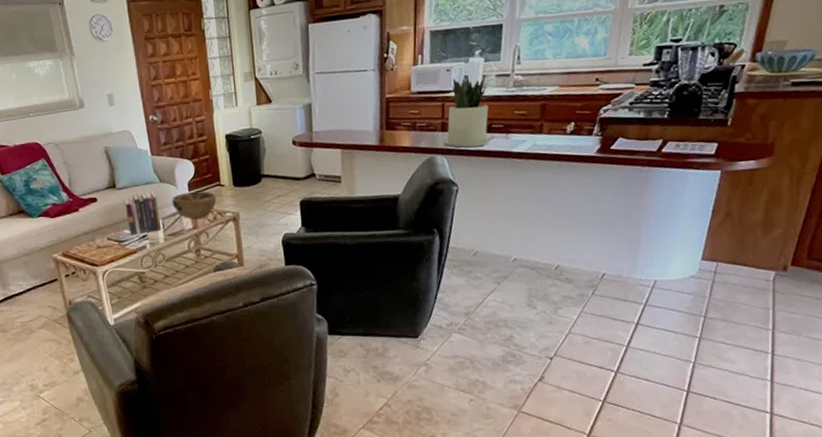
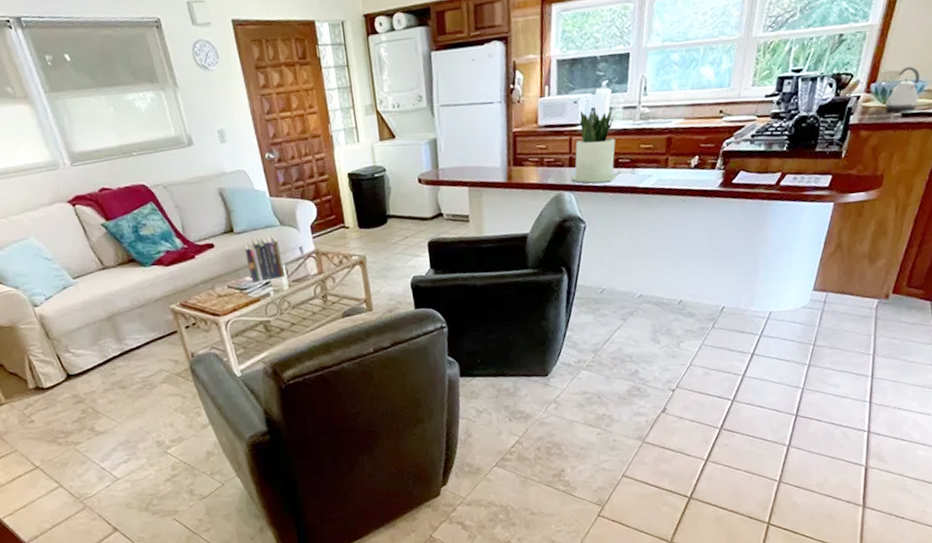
decorative bowl: present [172,191,217,220] -> none [294,234,342,264]
kettle: none [772,36,809,82] -> present [884,66,919,114]

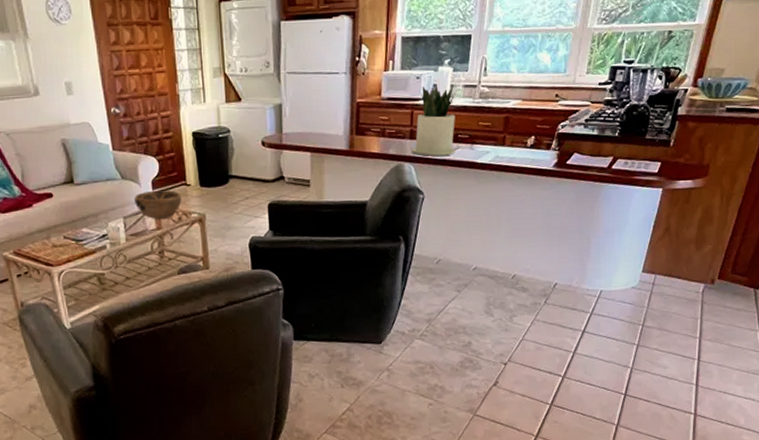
books: present [242,235,286,282] -> none [82,188,123,234]
decorative bowl: none [294,234,342,264] -> present [134,190,182,220]
kettle: present [884,66,919,114] -> none [710,65,743,108]

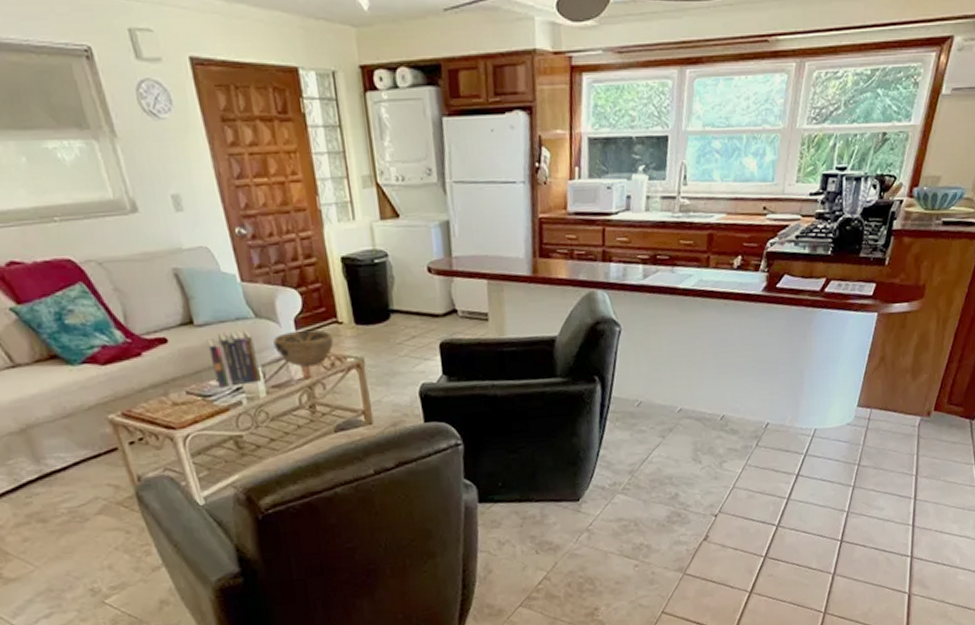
books: none [82,188,123,234] -> present [205,329,262,388]
planter: present [411,85,457,156] -> none [604,197,656,282]

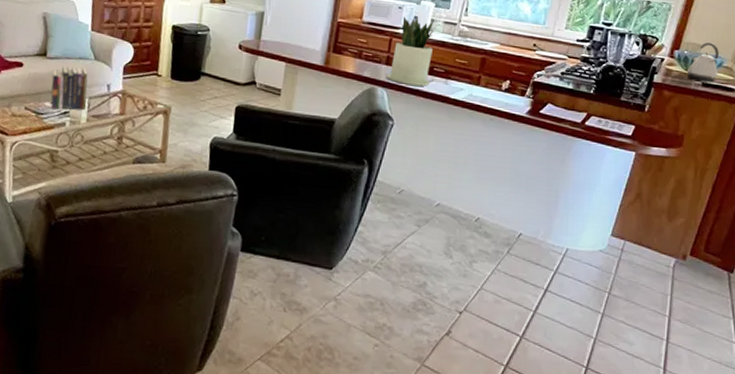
decorative bowl: present [273,329,334,367] -> none [103,75,151,106]
planter: none [604,197,656,282] -> present [386,17,437,87]
kettle: none [926,172,959,221] -> present [686,42,719,83]

